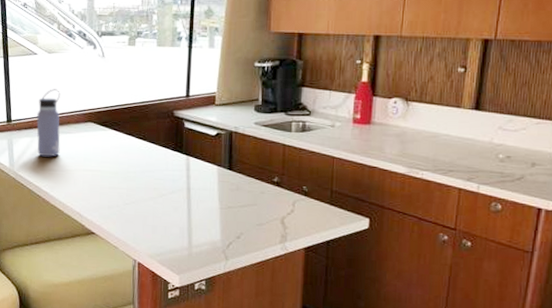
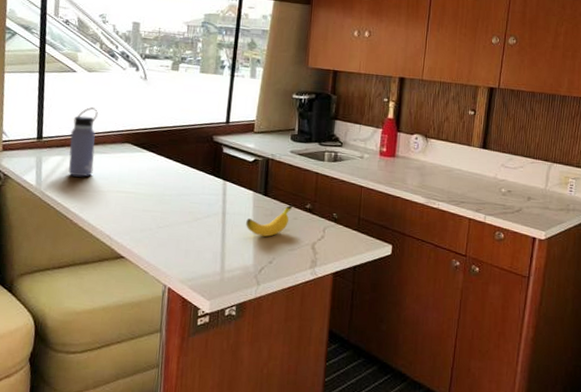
banana: none [211,178,259,212] -> present [246,204,293,237]

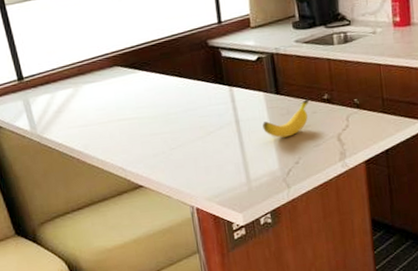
water bottle: present [68,107,98,177] -> none [51,34,88,113]

